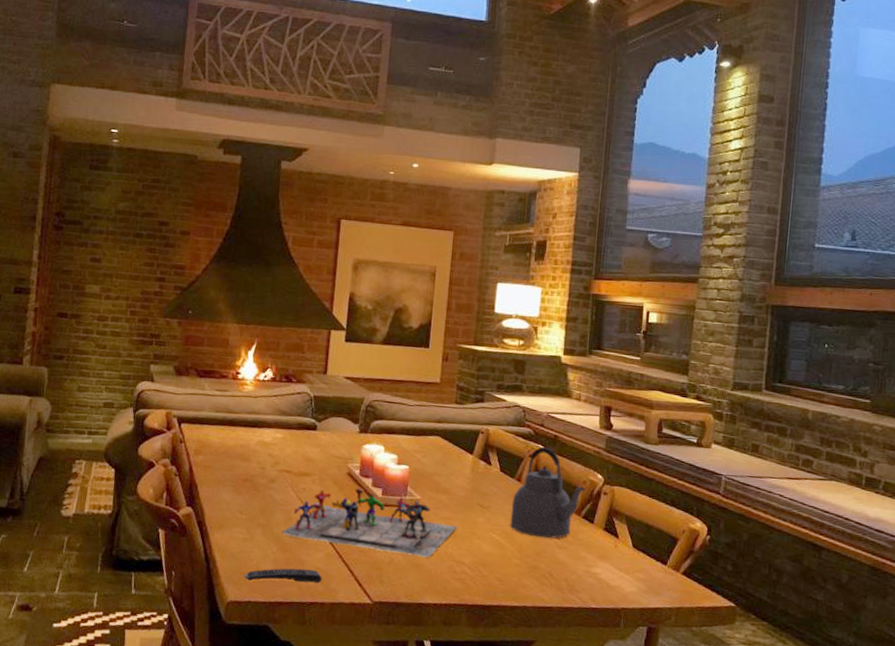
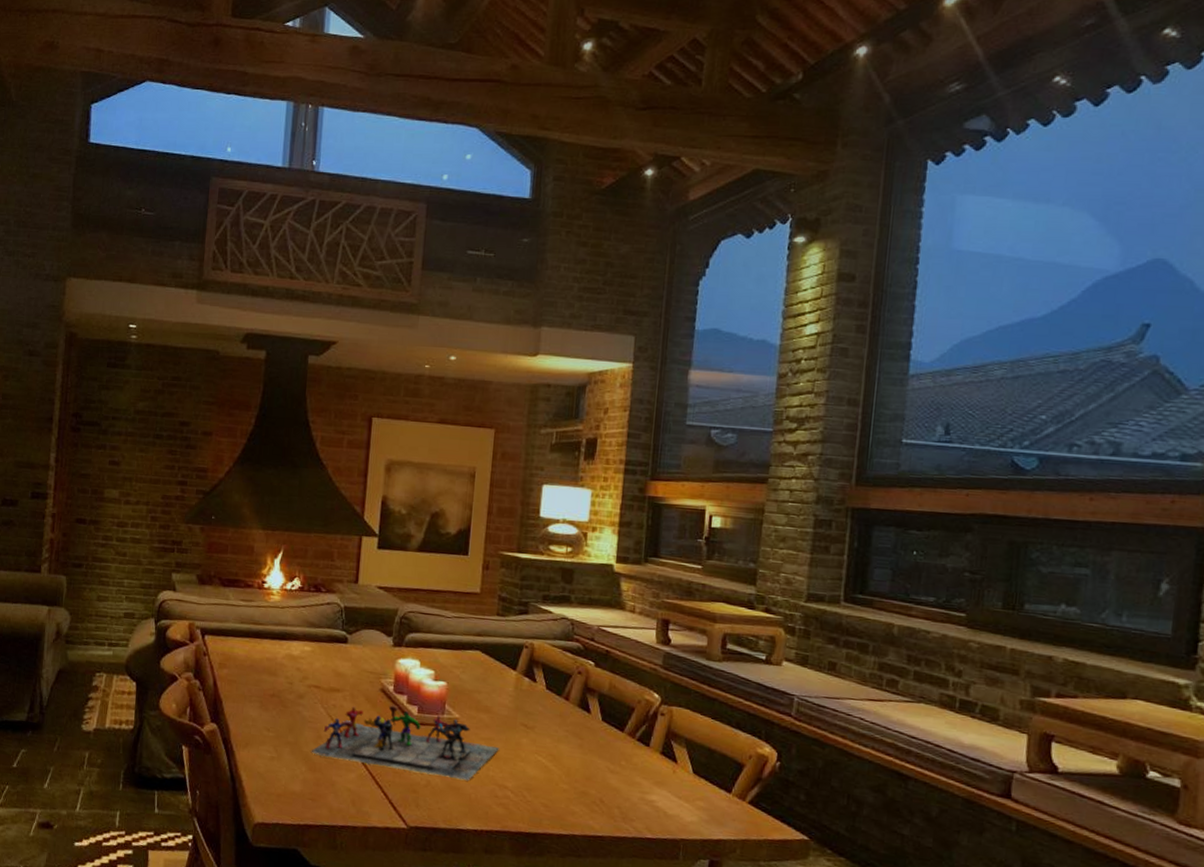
remote control: present [244,568,323,584] -> none [271,789,355,806]
kettle: present [510,446,587,538] -> none [556,662,642,762]

